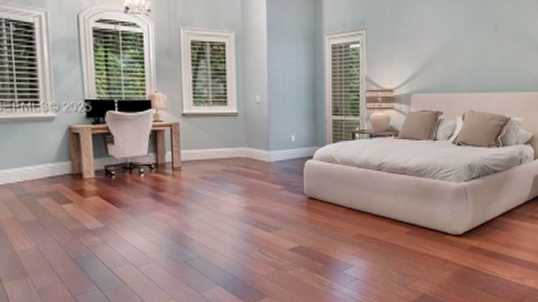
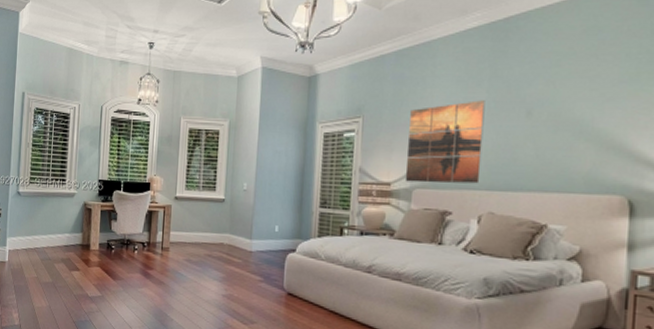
wall art: none [404,15,464,88] -> present [405,100,485,184]

